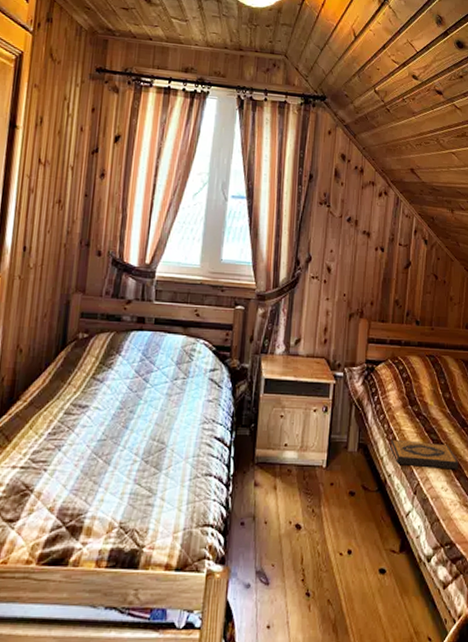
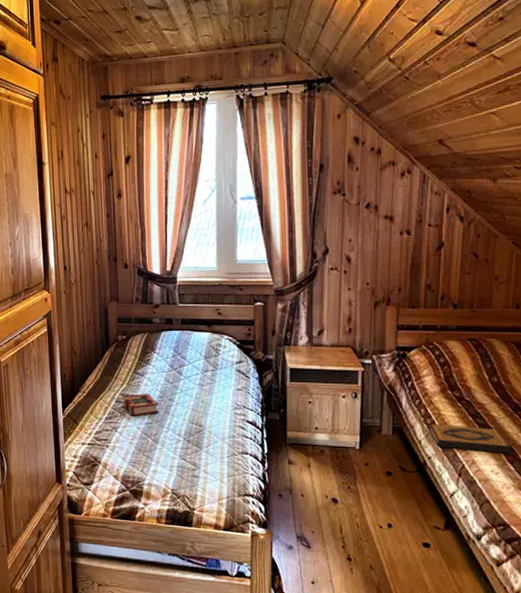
book: none [73,403,117,432] -> present [122,393,159,416]

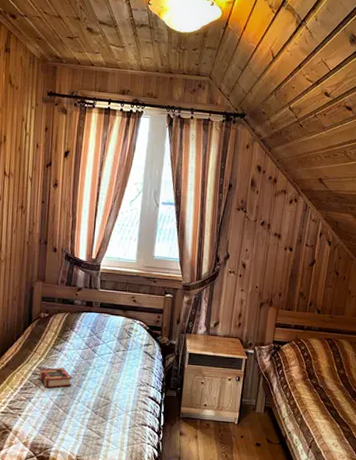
hardback book: present [428,423,512,454] -> none [291,404,349,431]

